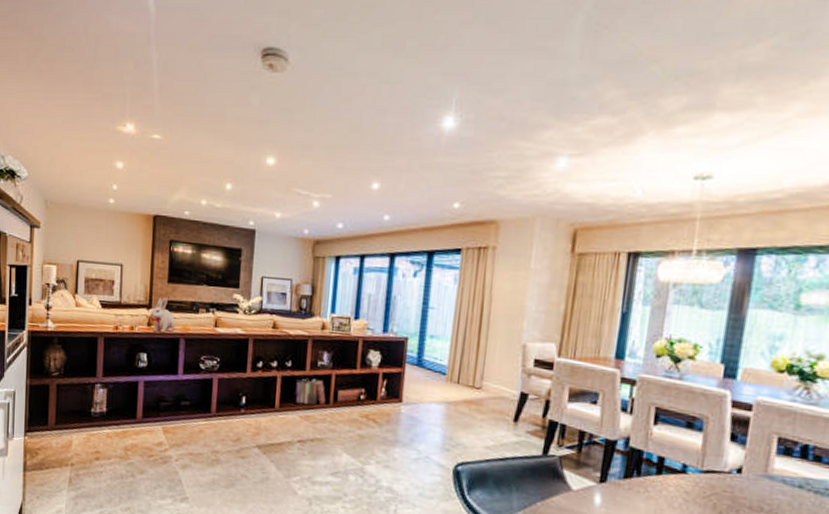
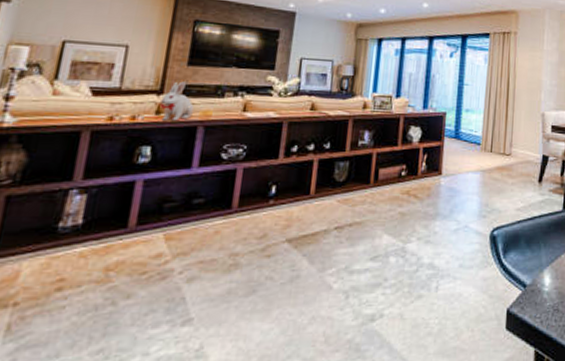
books: present [295,378,326,406] -> none [332,159,366,187]

